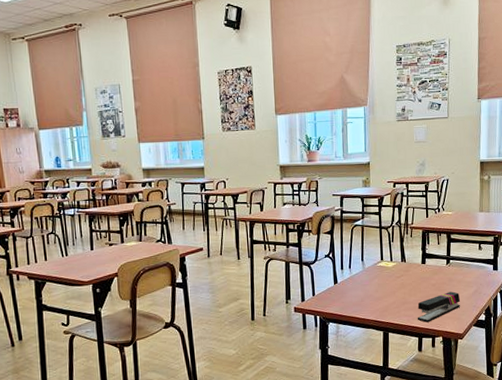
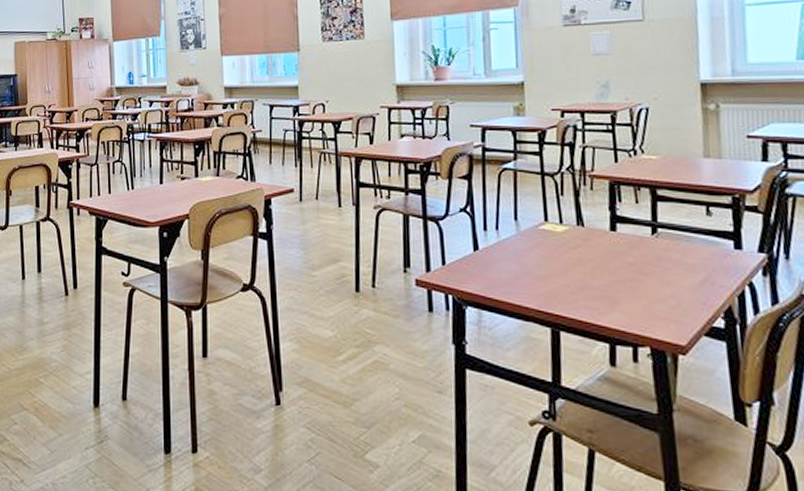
stapler: present [417,291,461,323] -> none [605,277,680,322]

